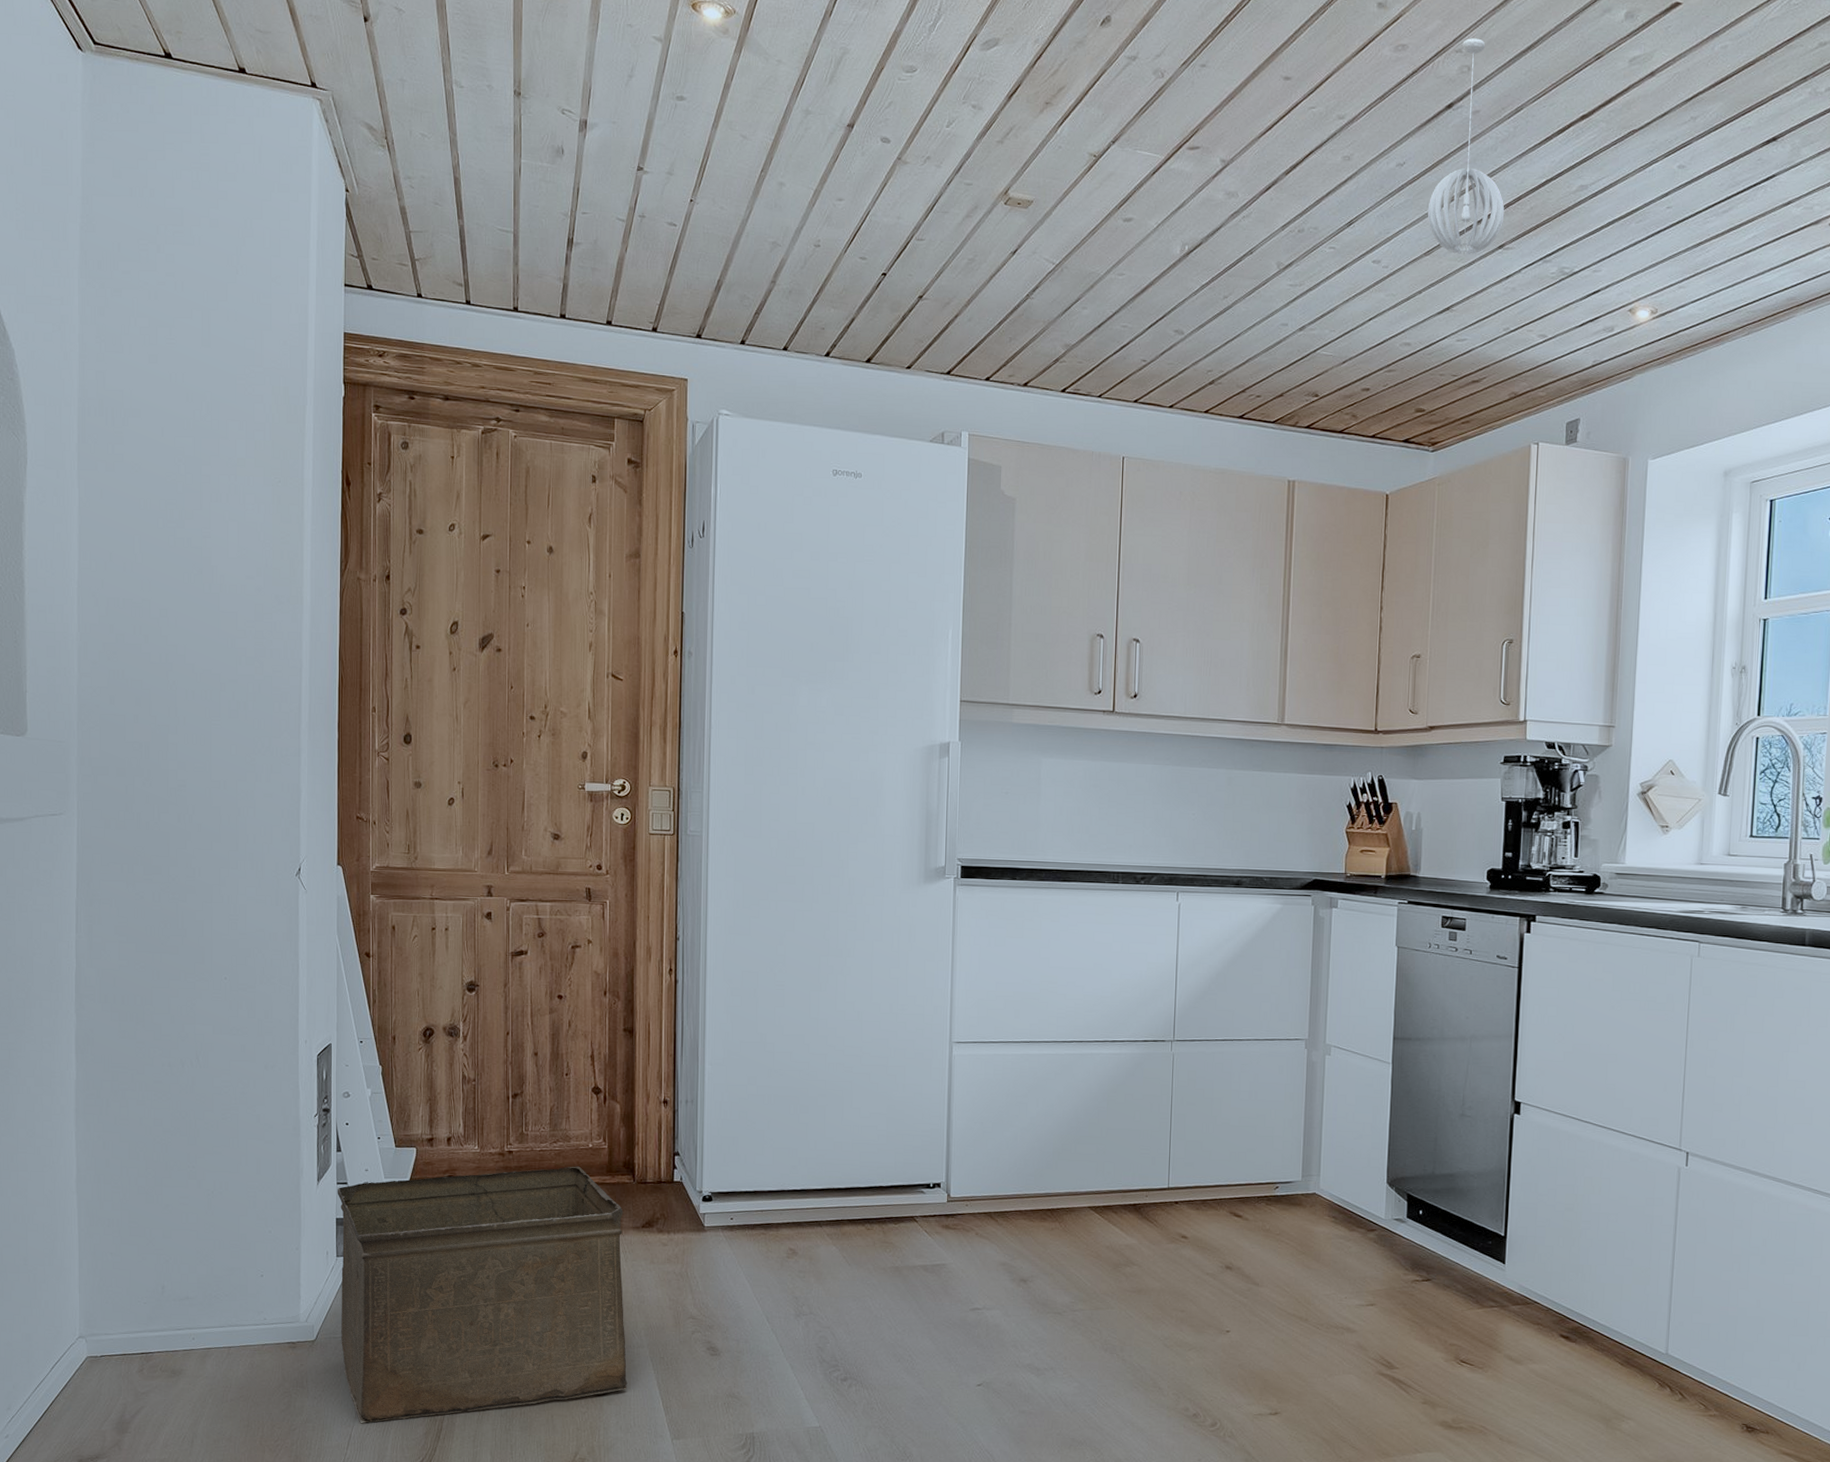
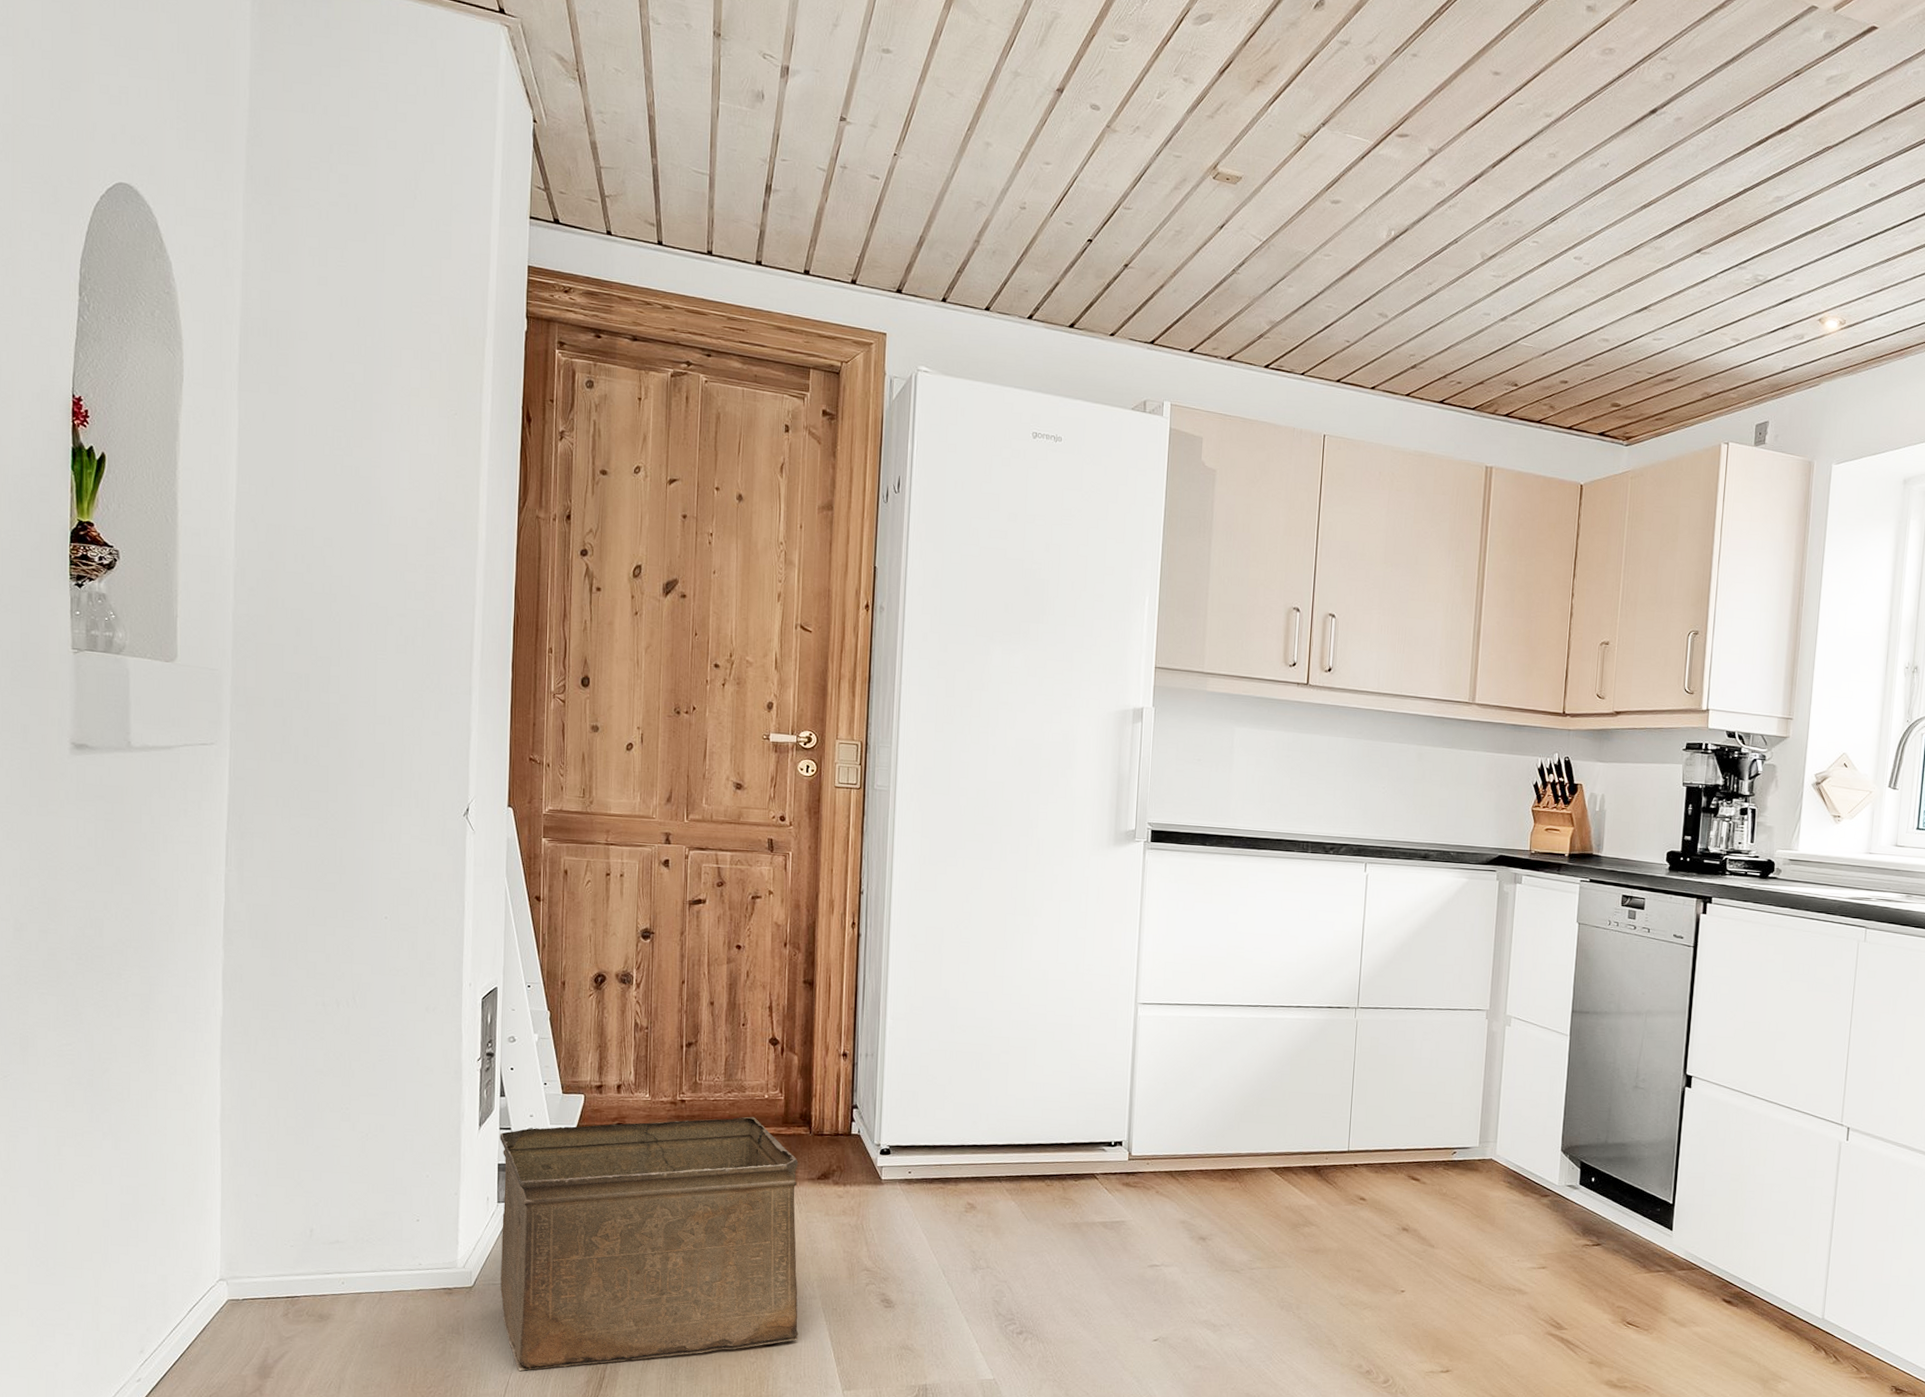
pendant light: present [1427,38,1505,254] -> none [1628,47,1704,257]

